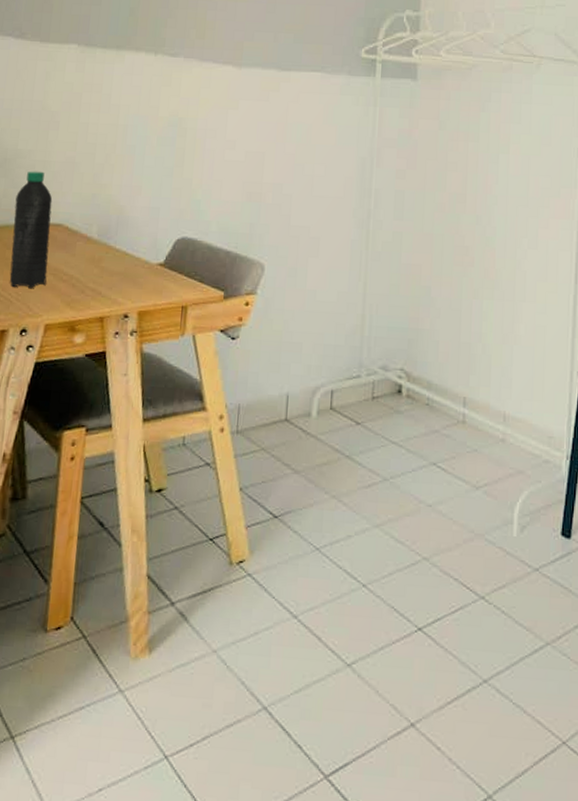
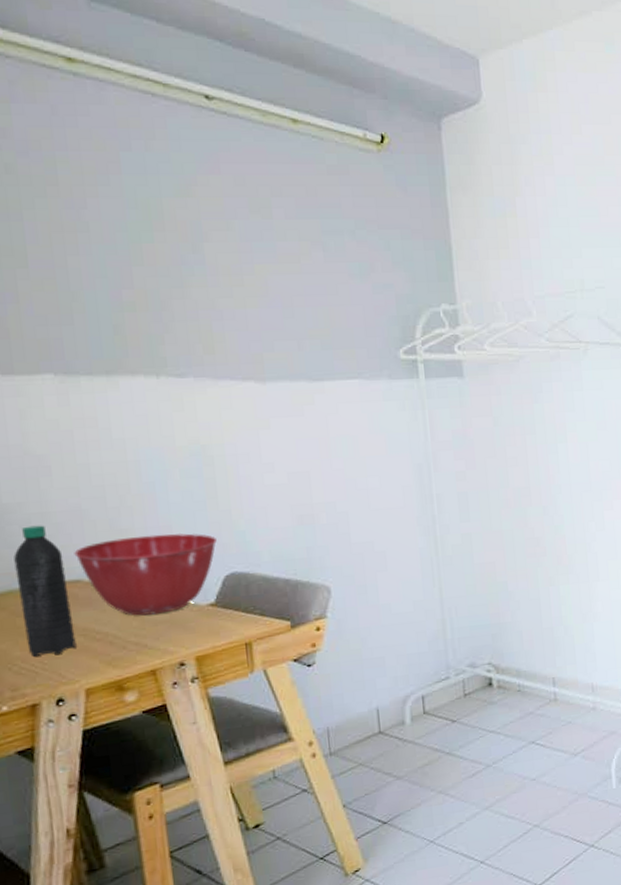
mixing bowl: none [61,192,176,266] -> present [74,533,217,616]

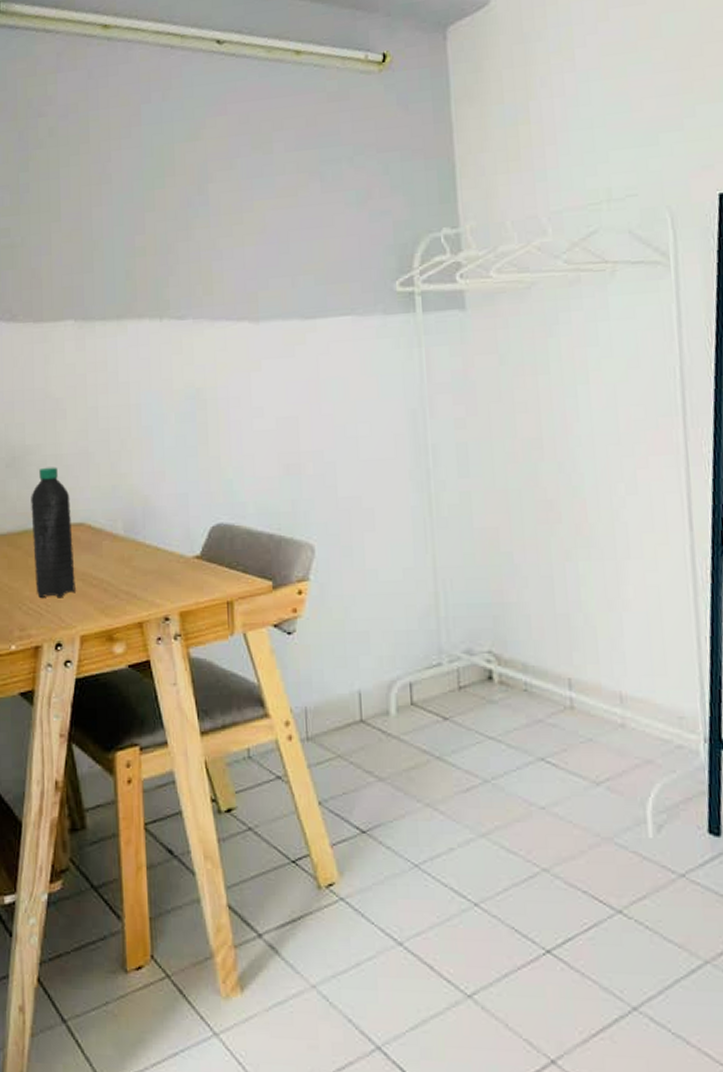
mixing bowl: present [74,533,217,616] -> none [80,479,205,564]

